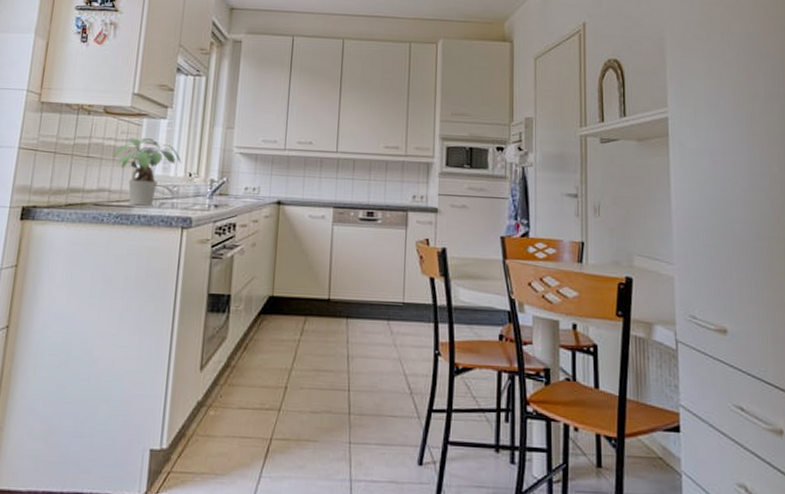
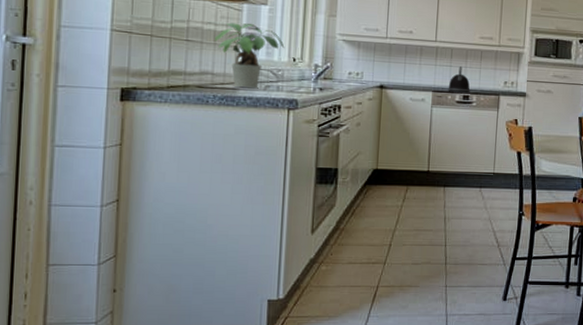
kettle: none [350,179,375,209] -> present [448,66,470,93]

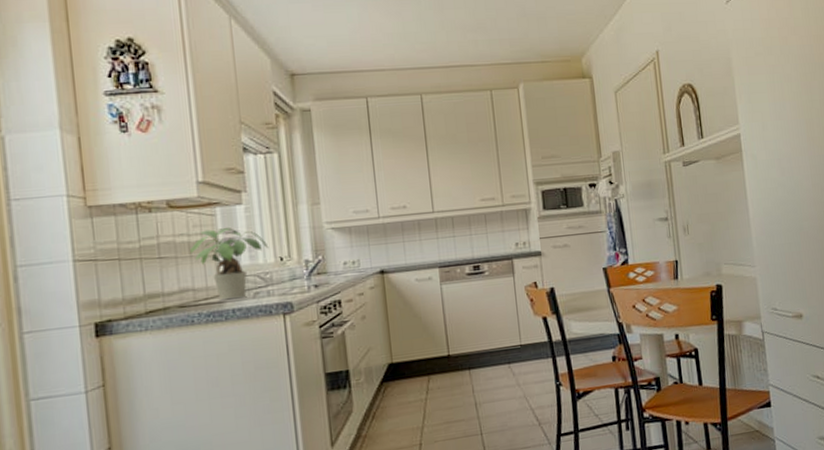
kettle: present [448,66,470,93] -> none [455,235,480,265]

